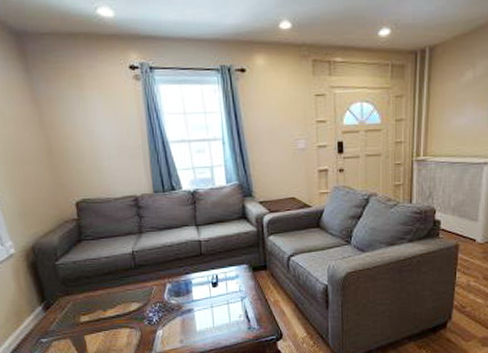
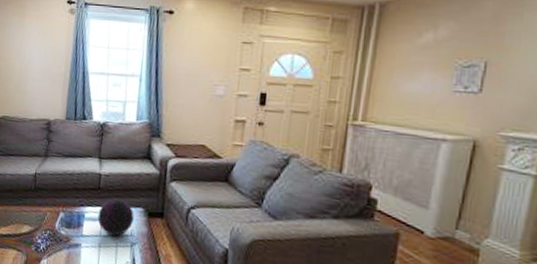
decorative orb: none [204,260,240,295] -> present [97,198,134,236]

